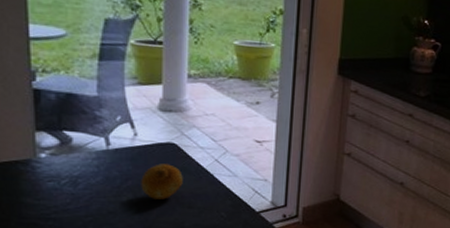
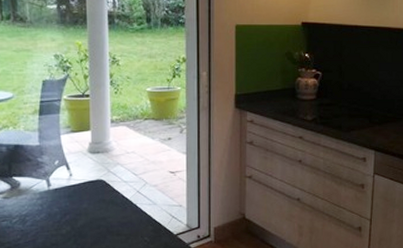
fruit: present [141,163,183,200] -> none [77,198,111,230]

